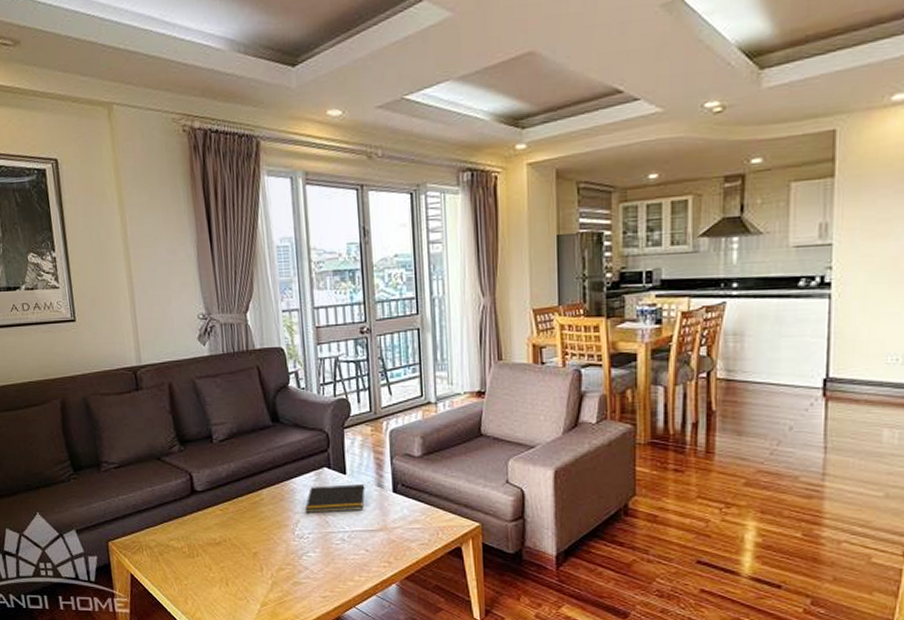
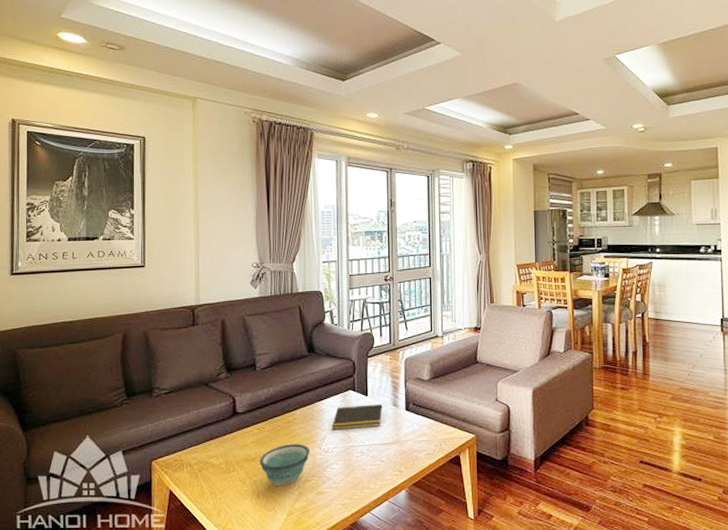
bowl: none [225,528,282,574] -> present [259,444,310,486]

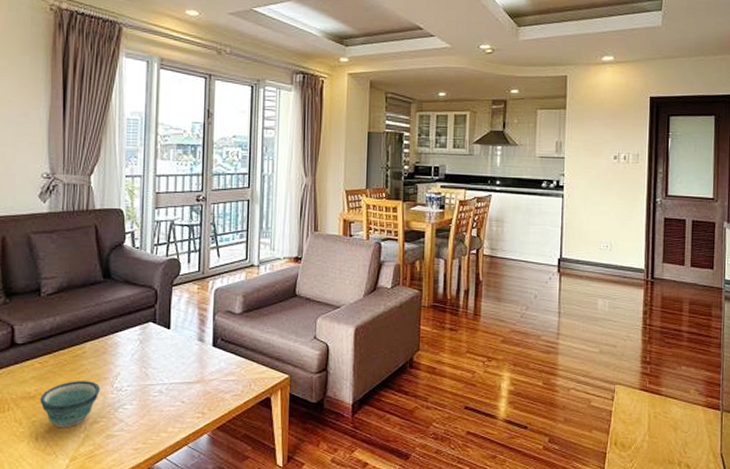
notepad: present [331,404,383,431] -> none [126,338,187,367]

